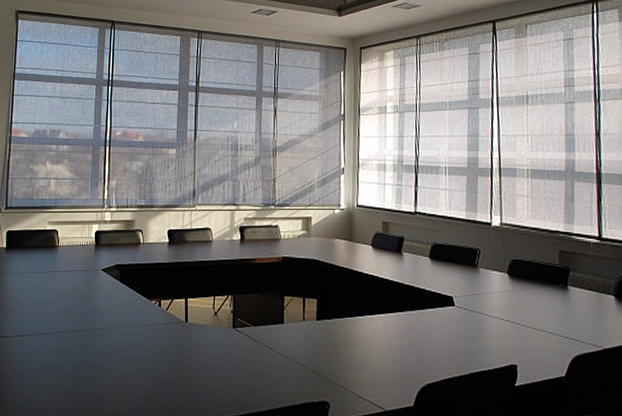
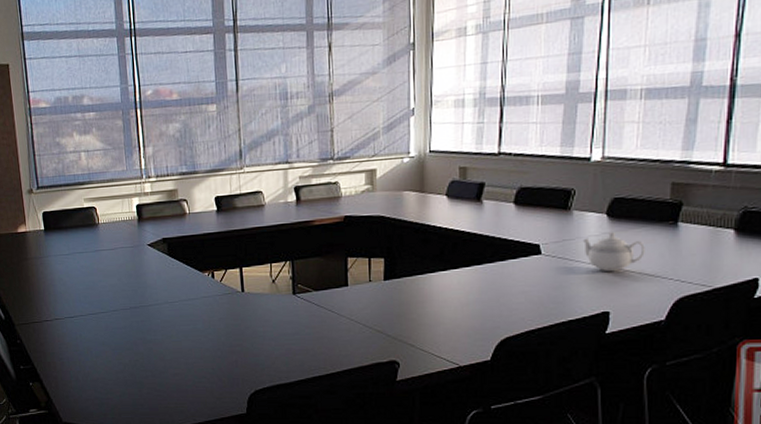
teapot: none [489,290,543,327] -> present [582,232,645,272]

